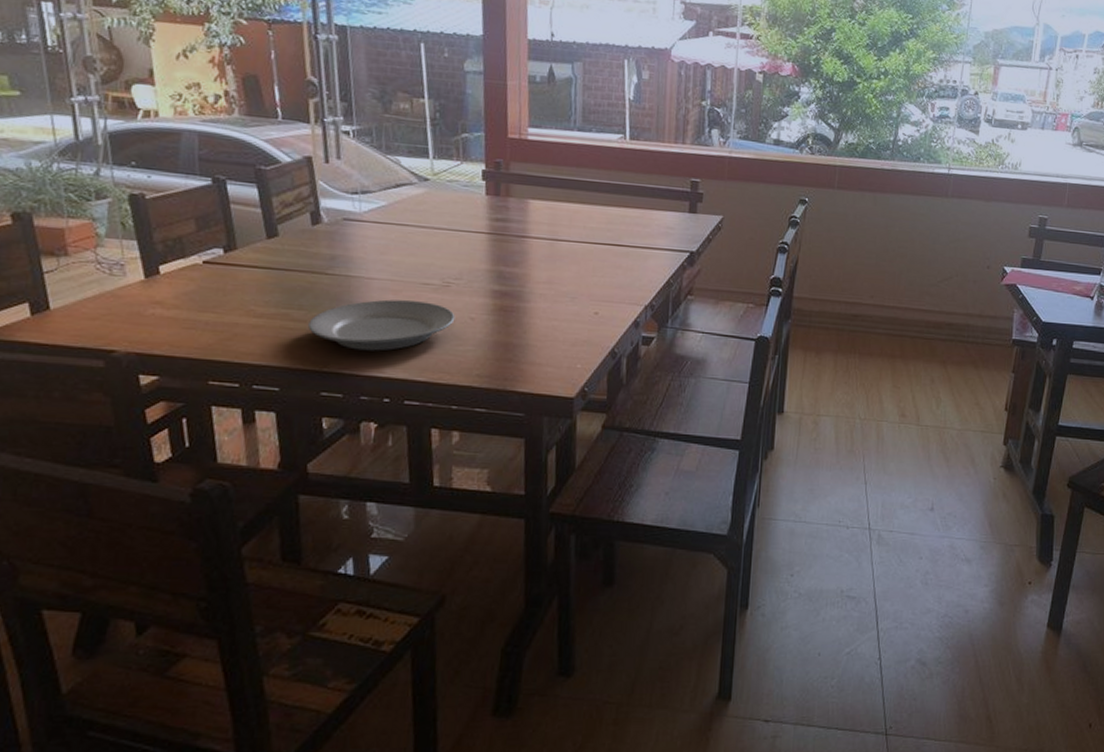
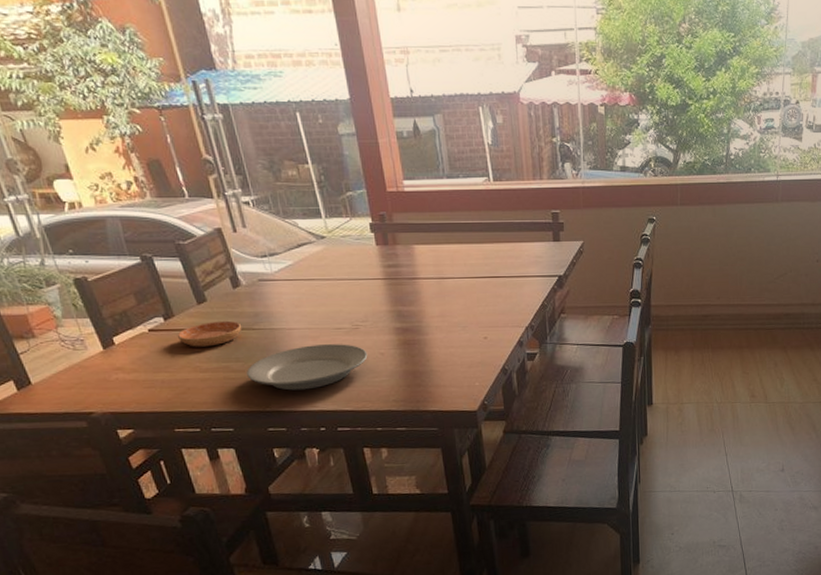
saucer: none [235,260,314,289] -> present [177,320,242,347]

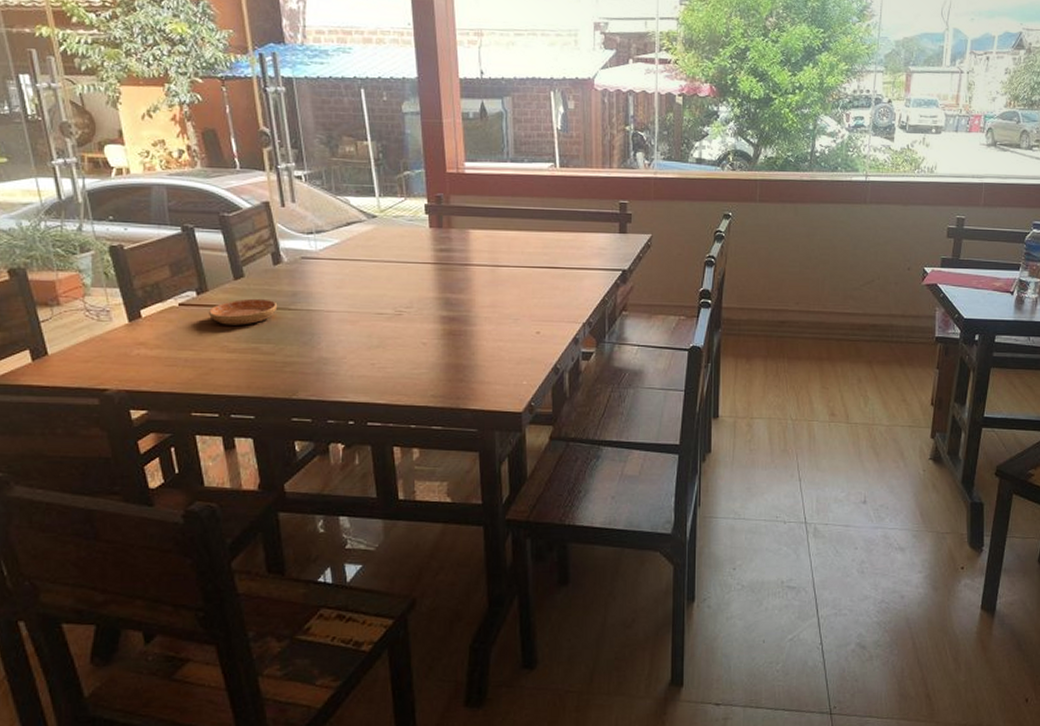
plate: present [247,344,368,391] -> none [277,330,409,378]

